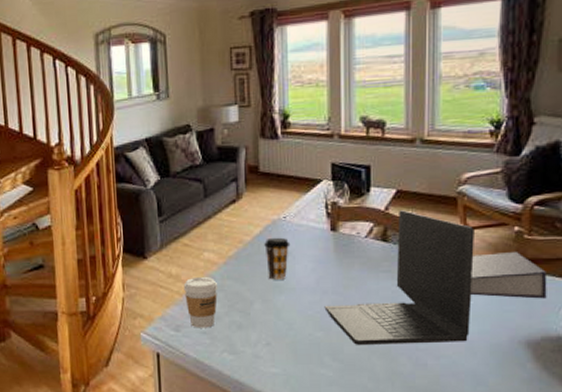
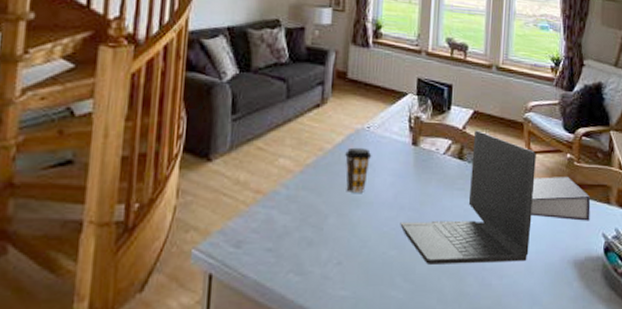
coffee cup: present [183,277,219,328] -> none [251,186,292,245]

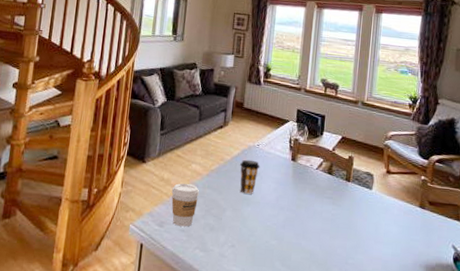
coffee cup: none [251,186,292,245] -> present [171,183,200,227]
laptop: present [400,130,536,264] -> none [280,152,394,261]
book: present [531,177,591,221] -> none [388,193,442,234]

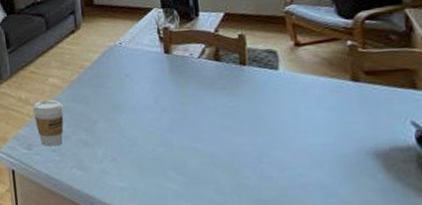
coffee cup: present [240,159,260,194] -> none [103,61,128,100]

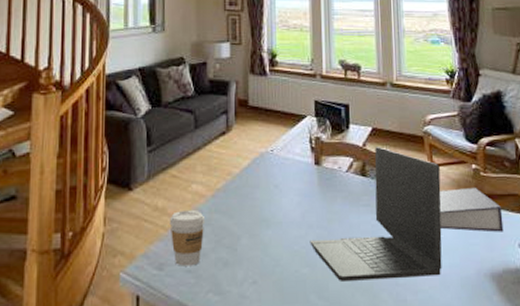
laptop: none [164,31,313,159] -> present [310,147,442,281]
book: none [306,65,391,110] -> present [439,188,504,232]

